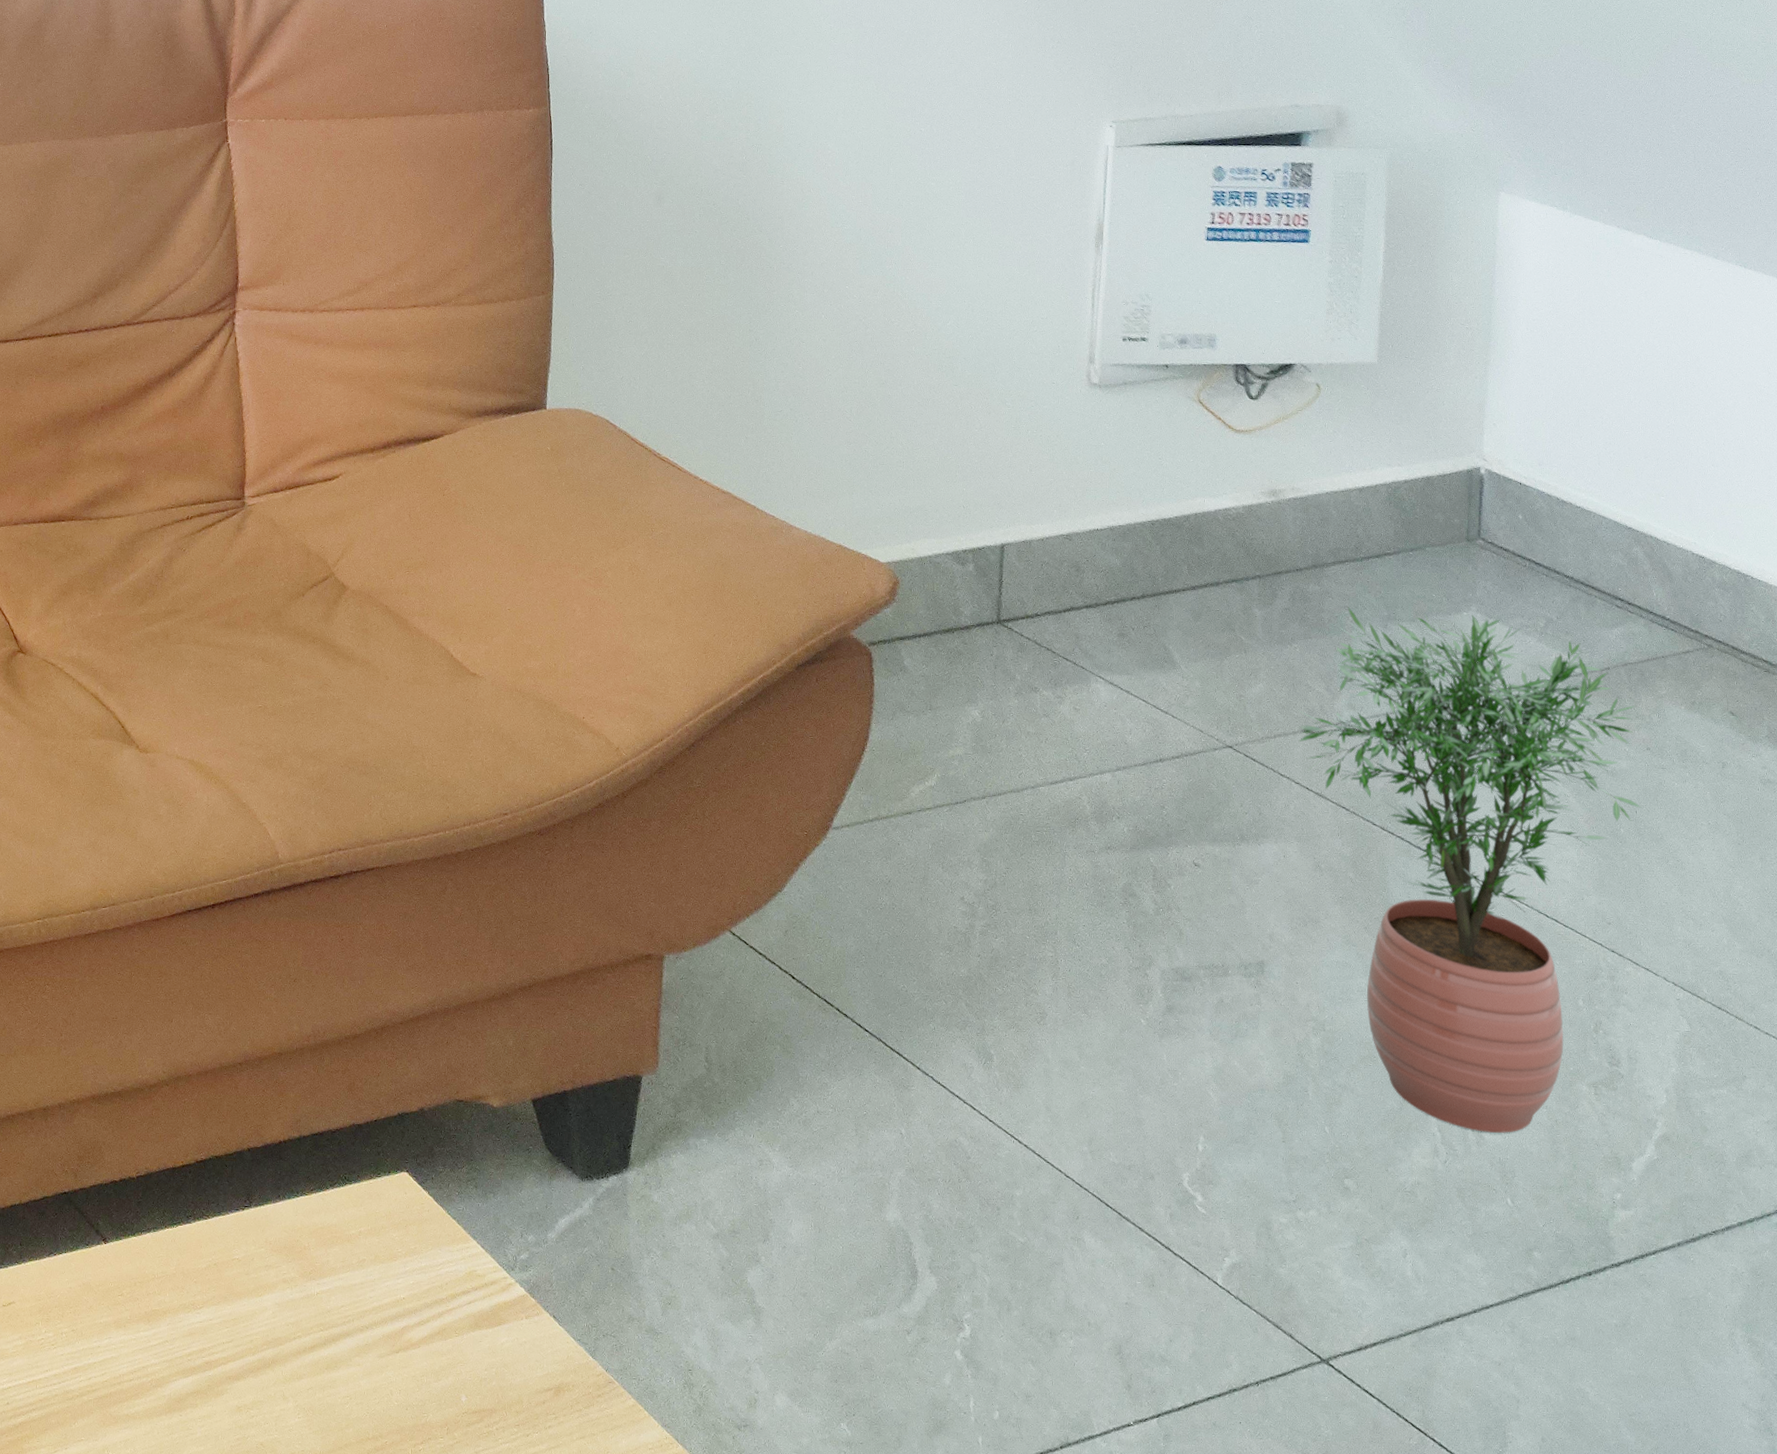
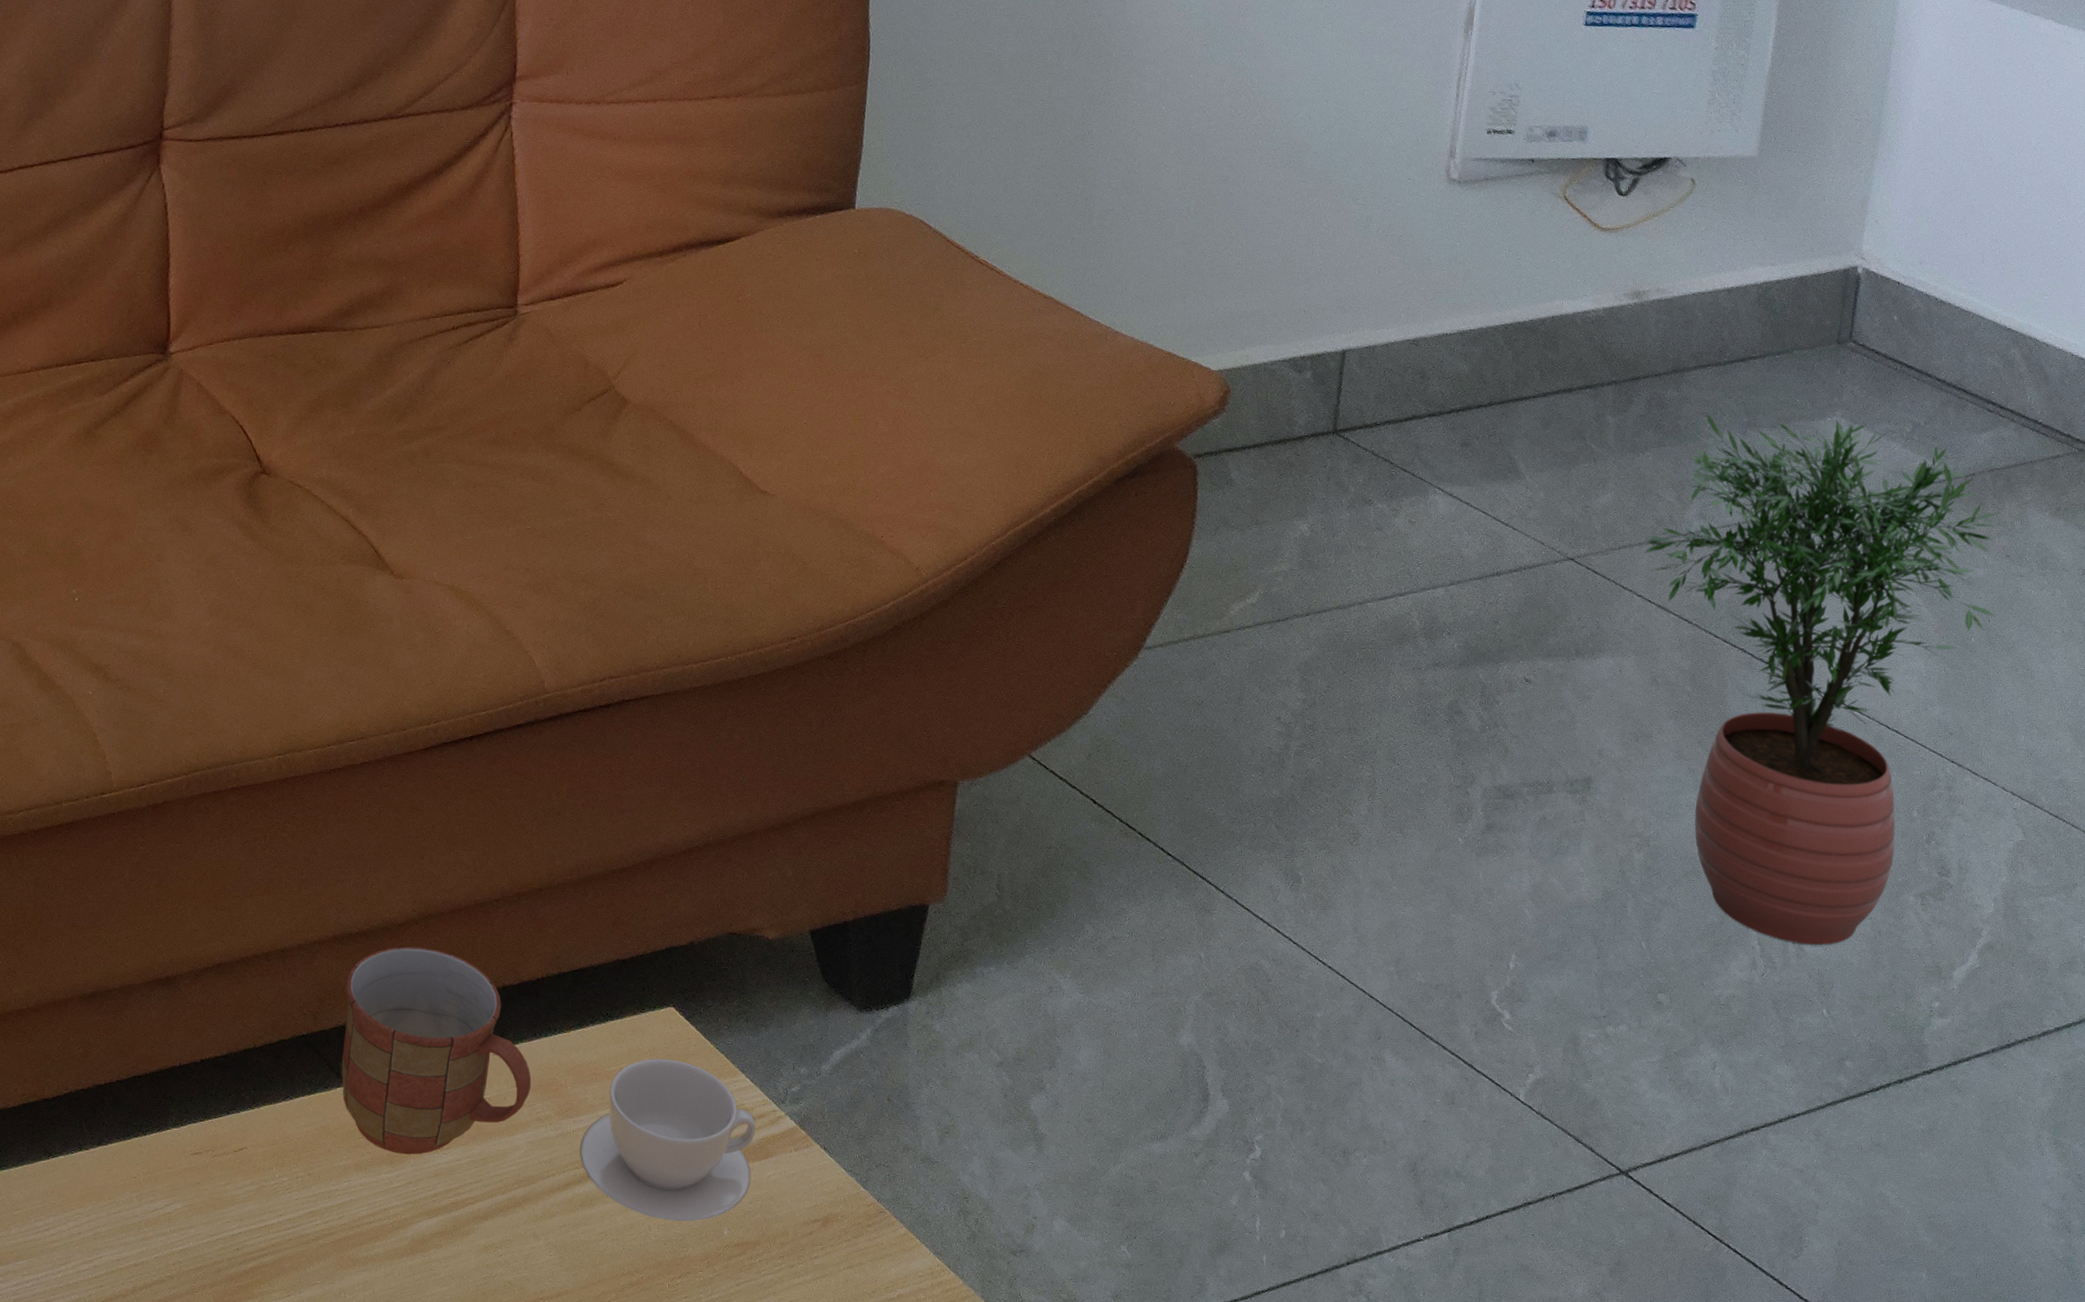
mug: none [100,1107,277,1313] -> present [341,946,532,1155]
teacup: none [323,1223,488,1387] -> present [579,1059,756,1222]

